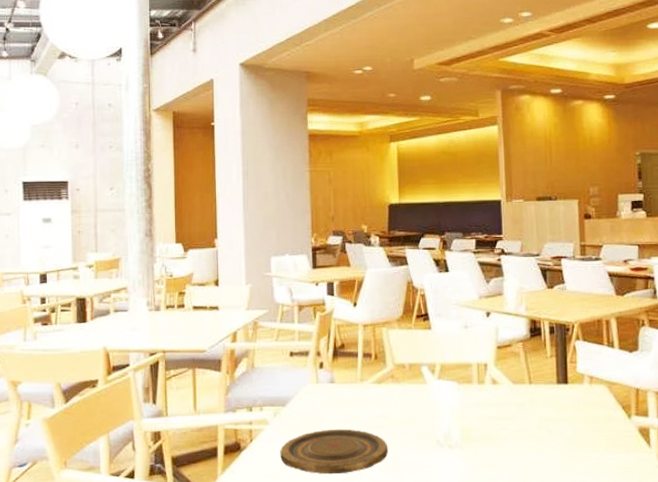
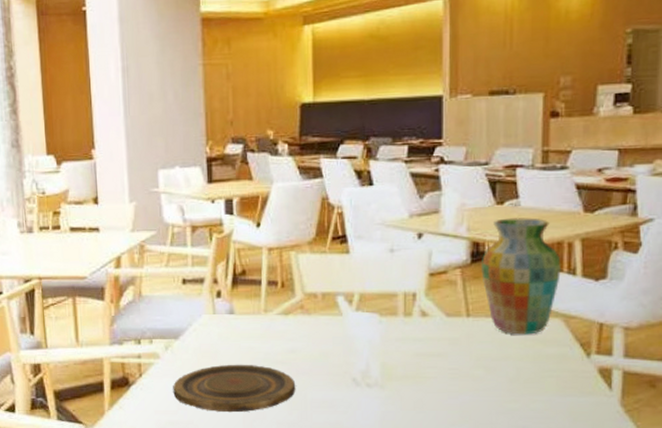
vase: none [539,299,603,399] -> present [482,218,562,335]

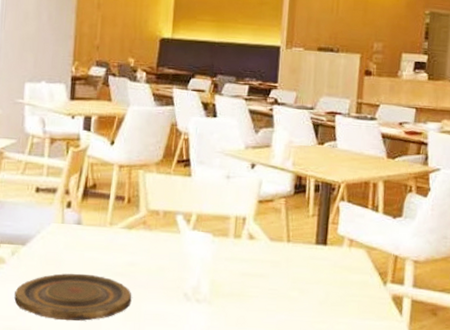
vase: present [482,218,562,335] -> none [302,157,368,262]

